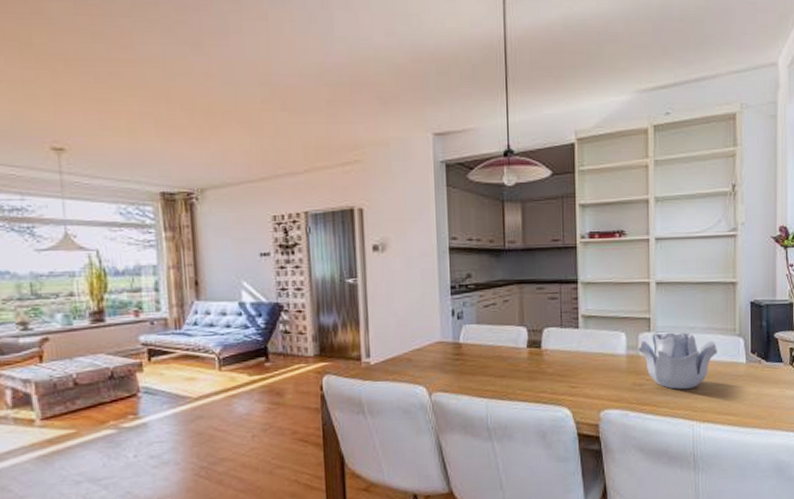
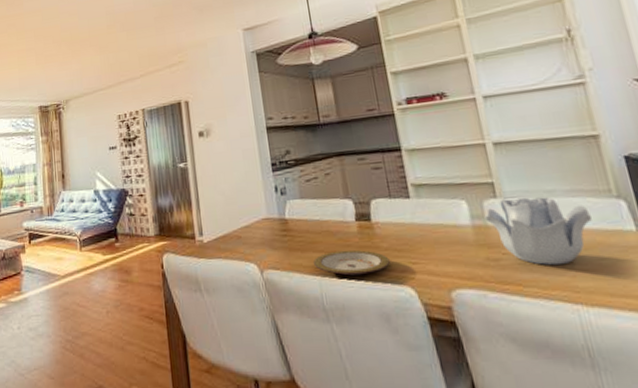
plate: none [483,374,553,398] -> present [314,249,390,276]

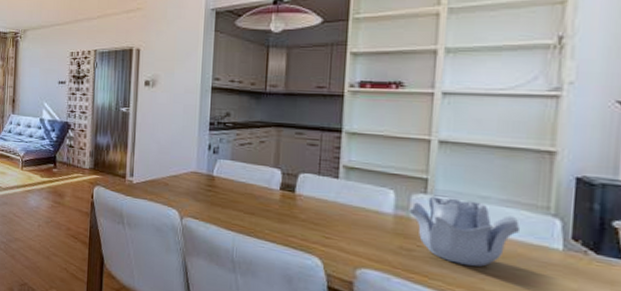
plate: present [314,249,390,276] -> none [231,213,304,239]

